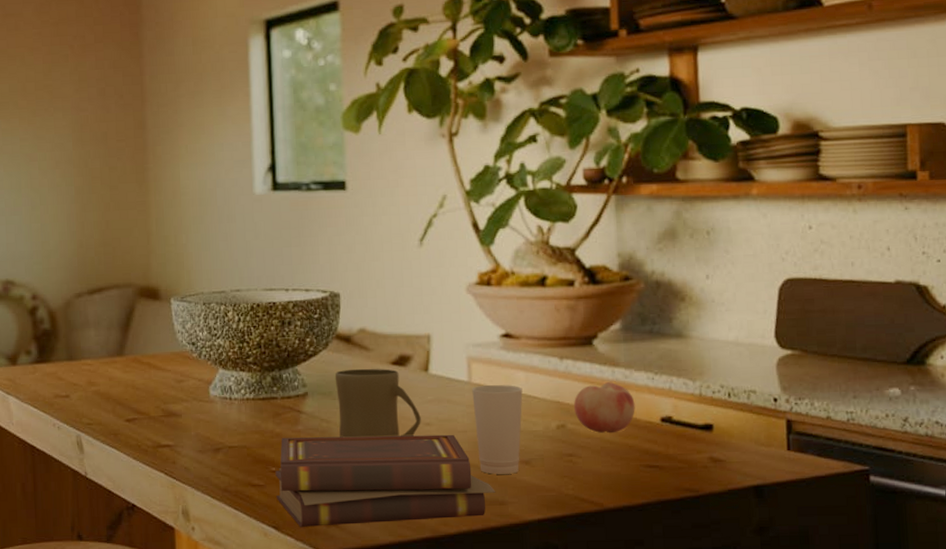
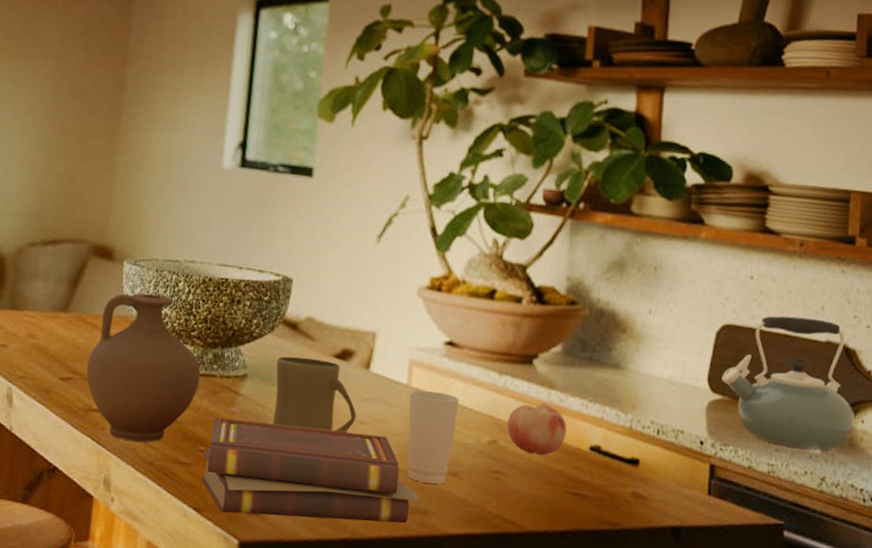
ceramic jug: none [150,327,262,472] -> present [86,293,201,442]
kettle: none [789,260,934,393] -> present [722,316,855,451]

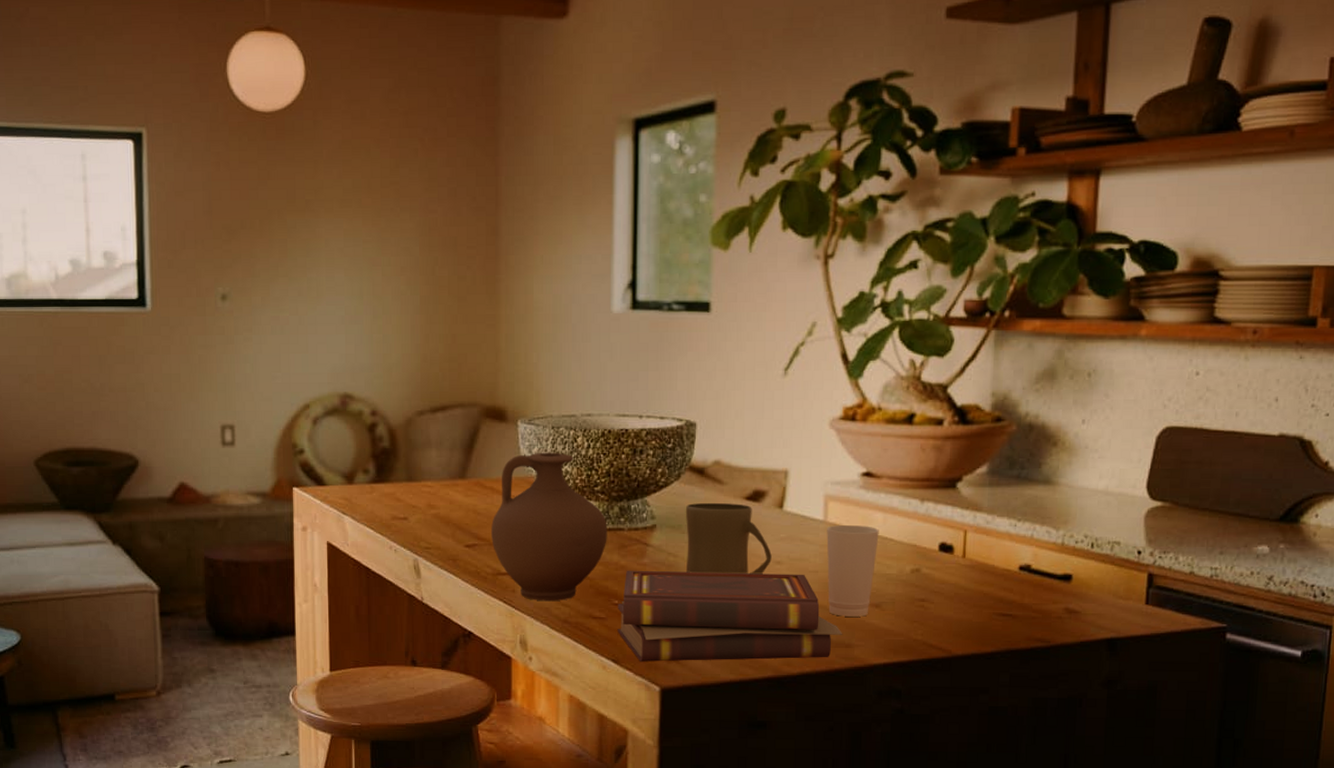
fruit: present [506,404,567,456] -> none [930,527,994,580]
kettle: present [722,316,855,451] -> none [1162,412,1309,550]

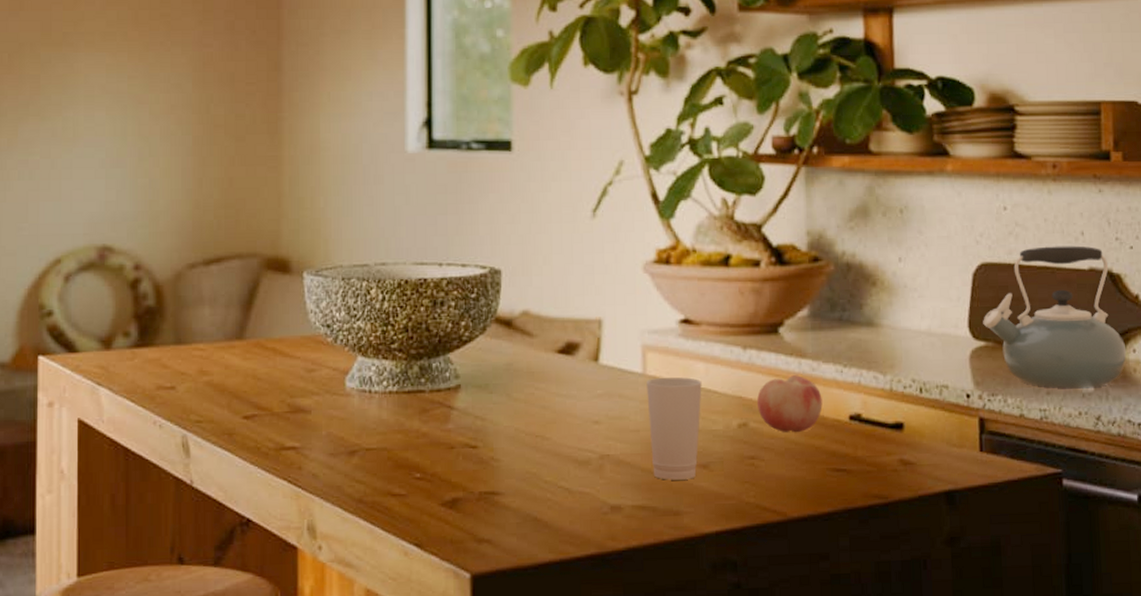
ceramic jug: present [491,452,608,602] -> none [274,306,407,479]
book set: present [617,570,843,662] -> none [420,434,670,544]
mug: present [685,502,772,575] -> none [492,357,589,438]
fruit: none [930,527,994,580] -> present [756,375,823,433]
kettle: none [1162,412,1309,550] -> present [983,246,1127,389]

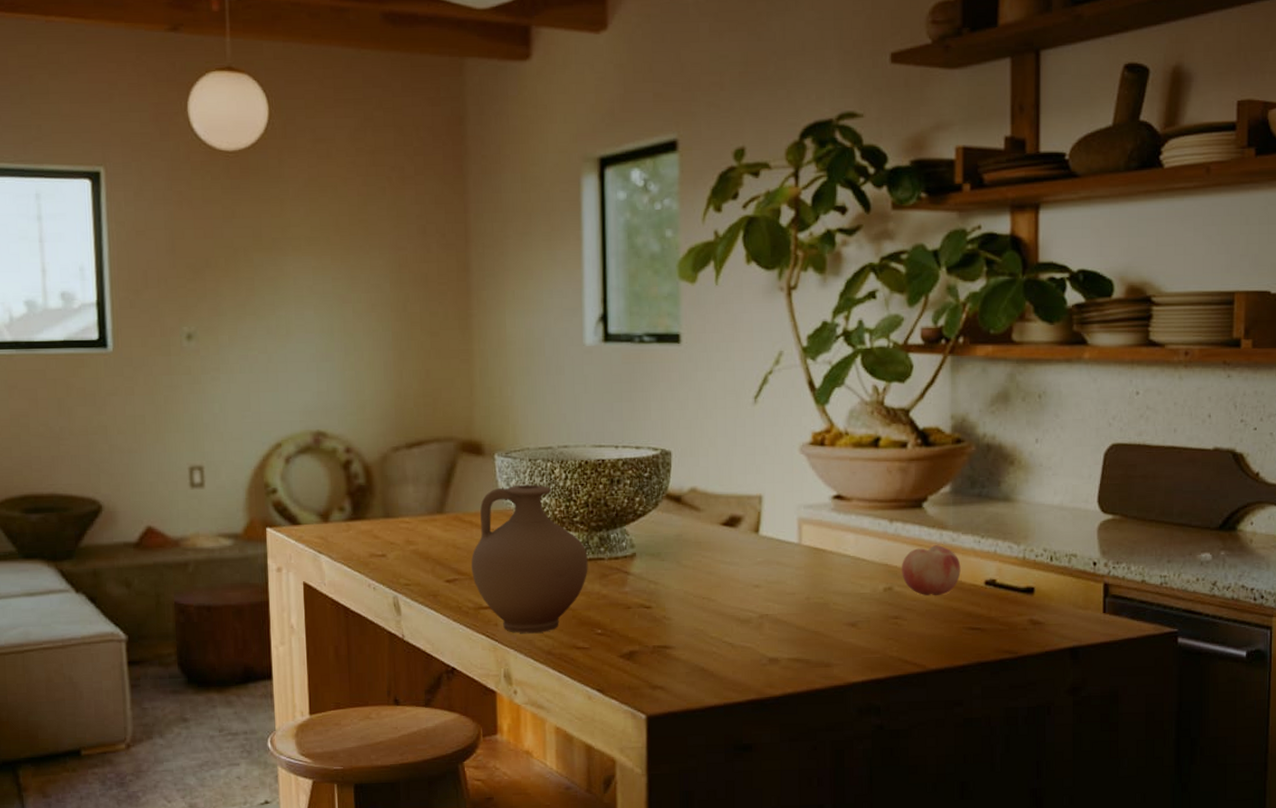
ceramic jug: none [274,306,407,479] -> present [471,484,588,634]
cup: present [646,377,702,480] -> none [802,546,852,637]
kettle: present [983,246,1127,389] -> none [1112,427,1244,558]

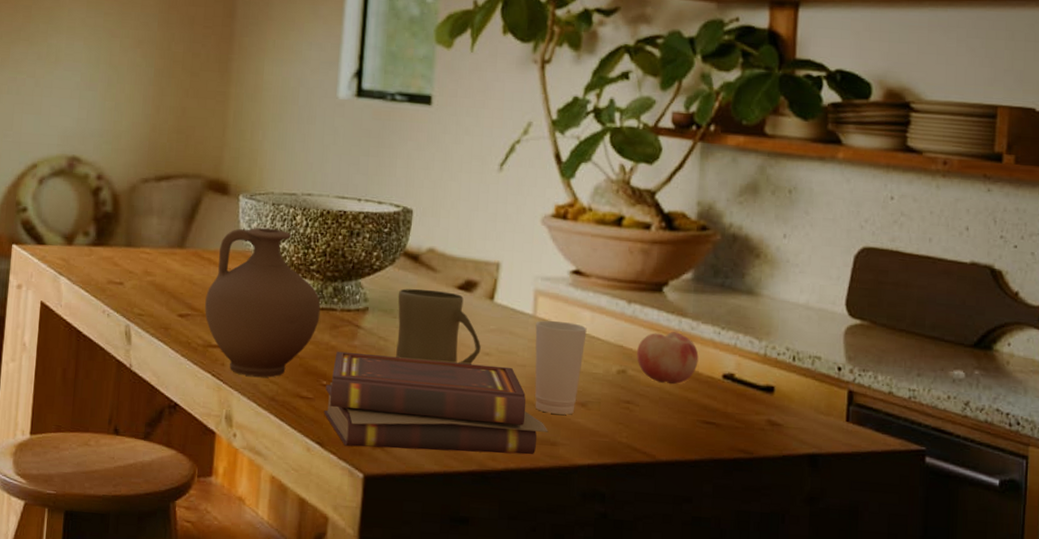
book set: none [601,596,822,690] -> present [324,351,549,455]
mug: none [664,529,750,600] -> present [395,289,481,365]
cup: none [802,546,852,637] -> present [534,320,587,415]

